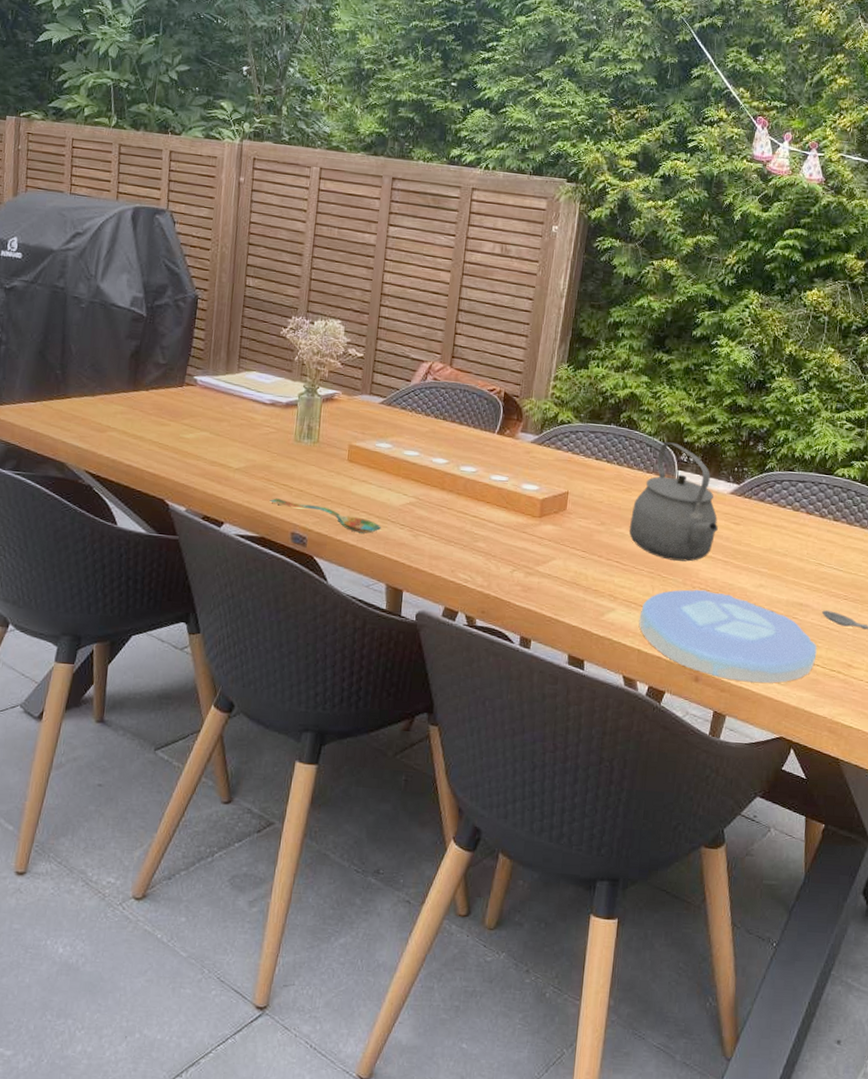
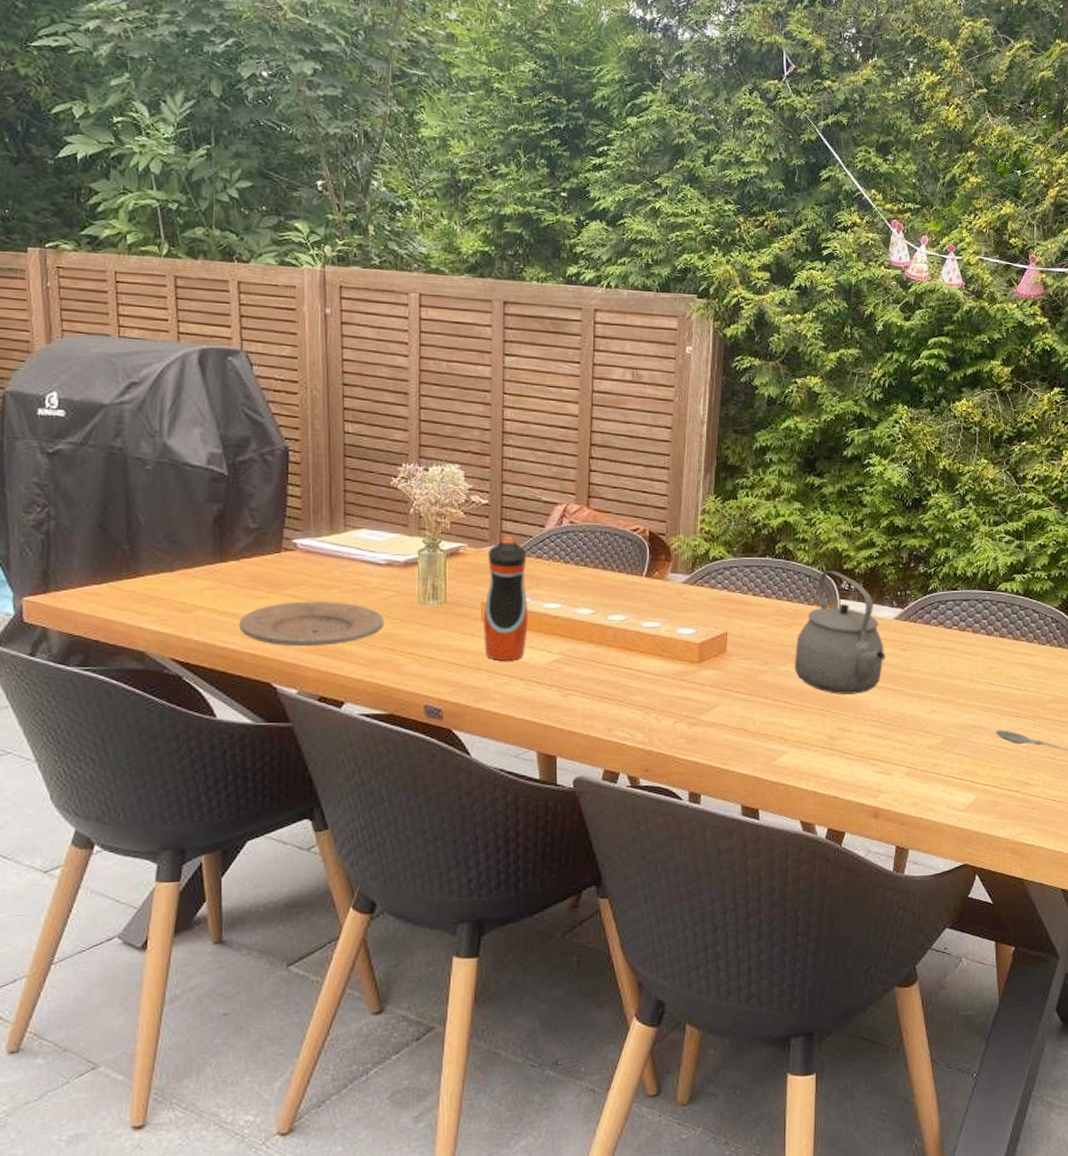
plate: none [142,430,265,472] -> present [238,601,385,647]
spoon: present [269,498,381,534] -> none [395,669,526,699]
water bottle: none [348,387,392,500] -> present [484,536,528,661]
plate: present [639,589,817,684] -> none [812,722,994,813]

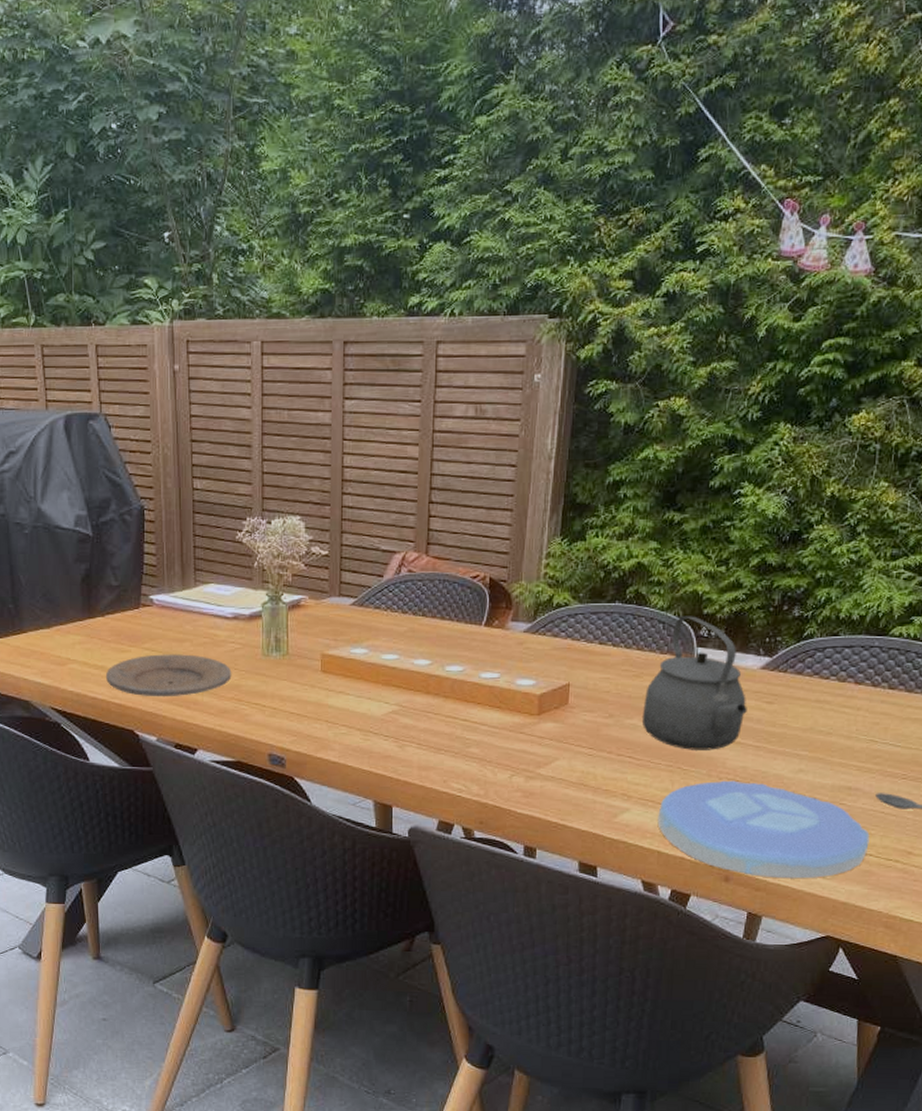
water bottle: present [484,536,528,661] -> none [323,587,366,711]
plate: none [812,722,994,813] -> present [657,780,870,879]

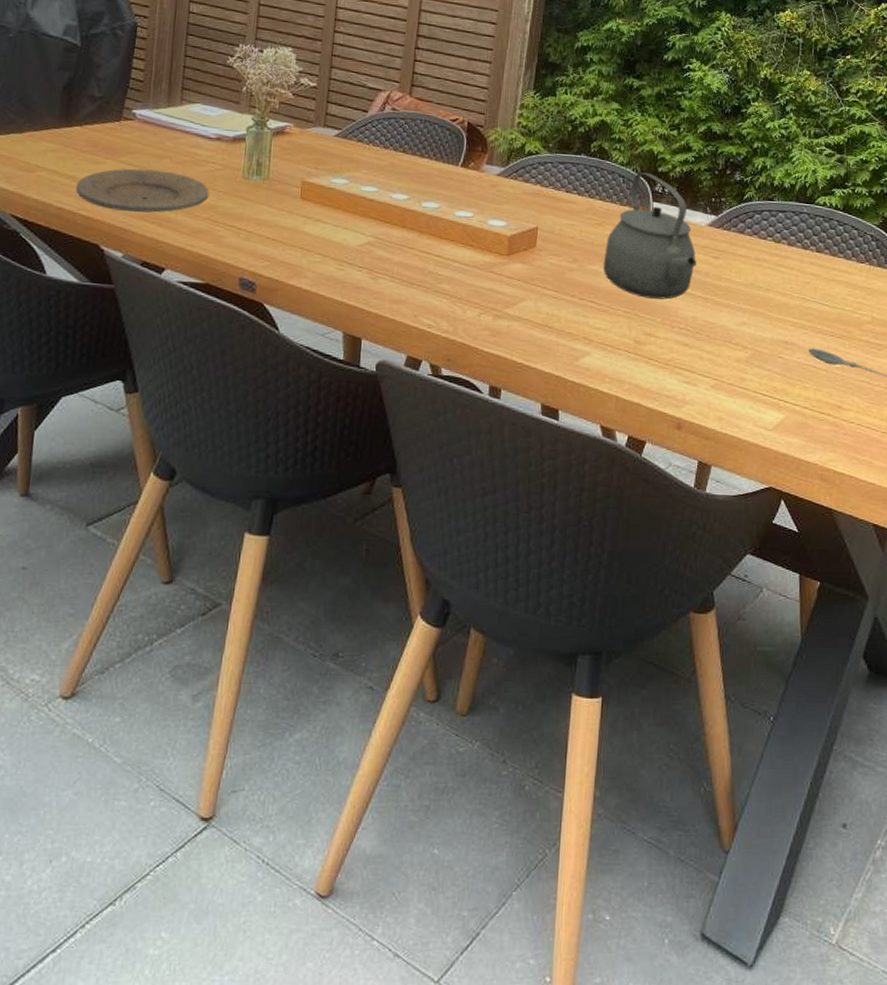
plate: present [657,780,870,879] -> none [616,329,805,429]

